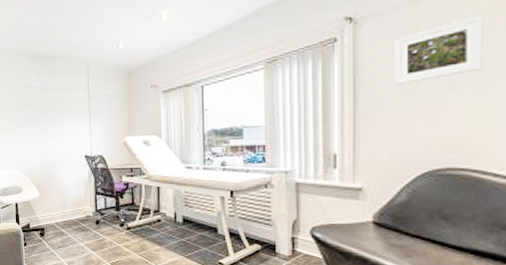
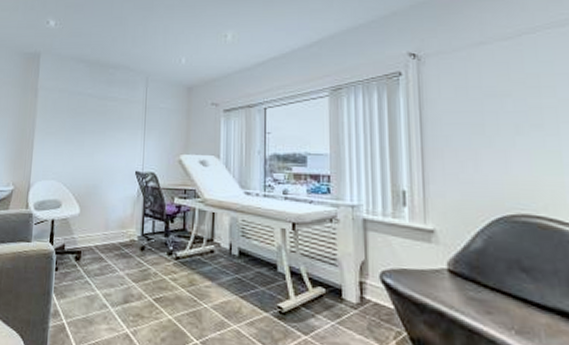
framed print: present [395,14,483,84] -> none [459,62,547,123]

